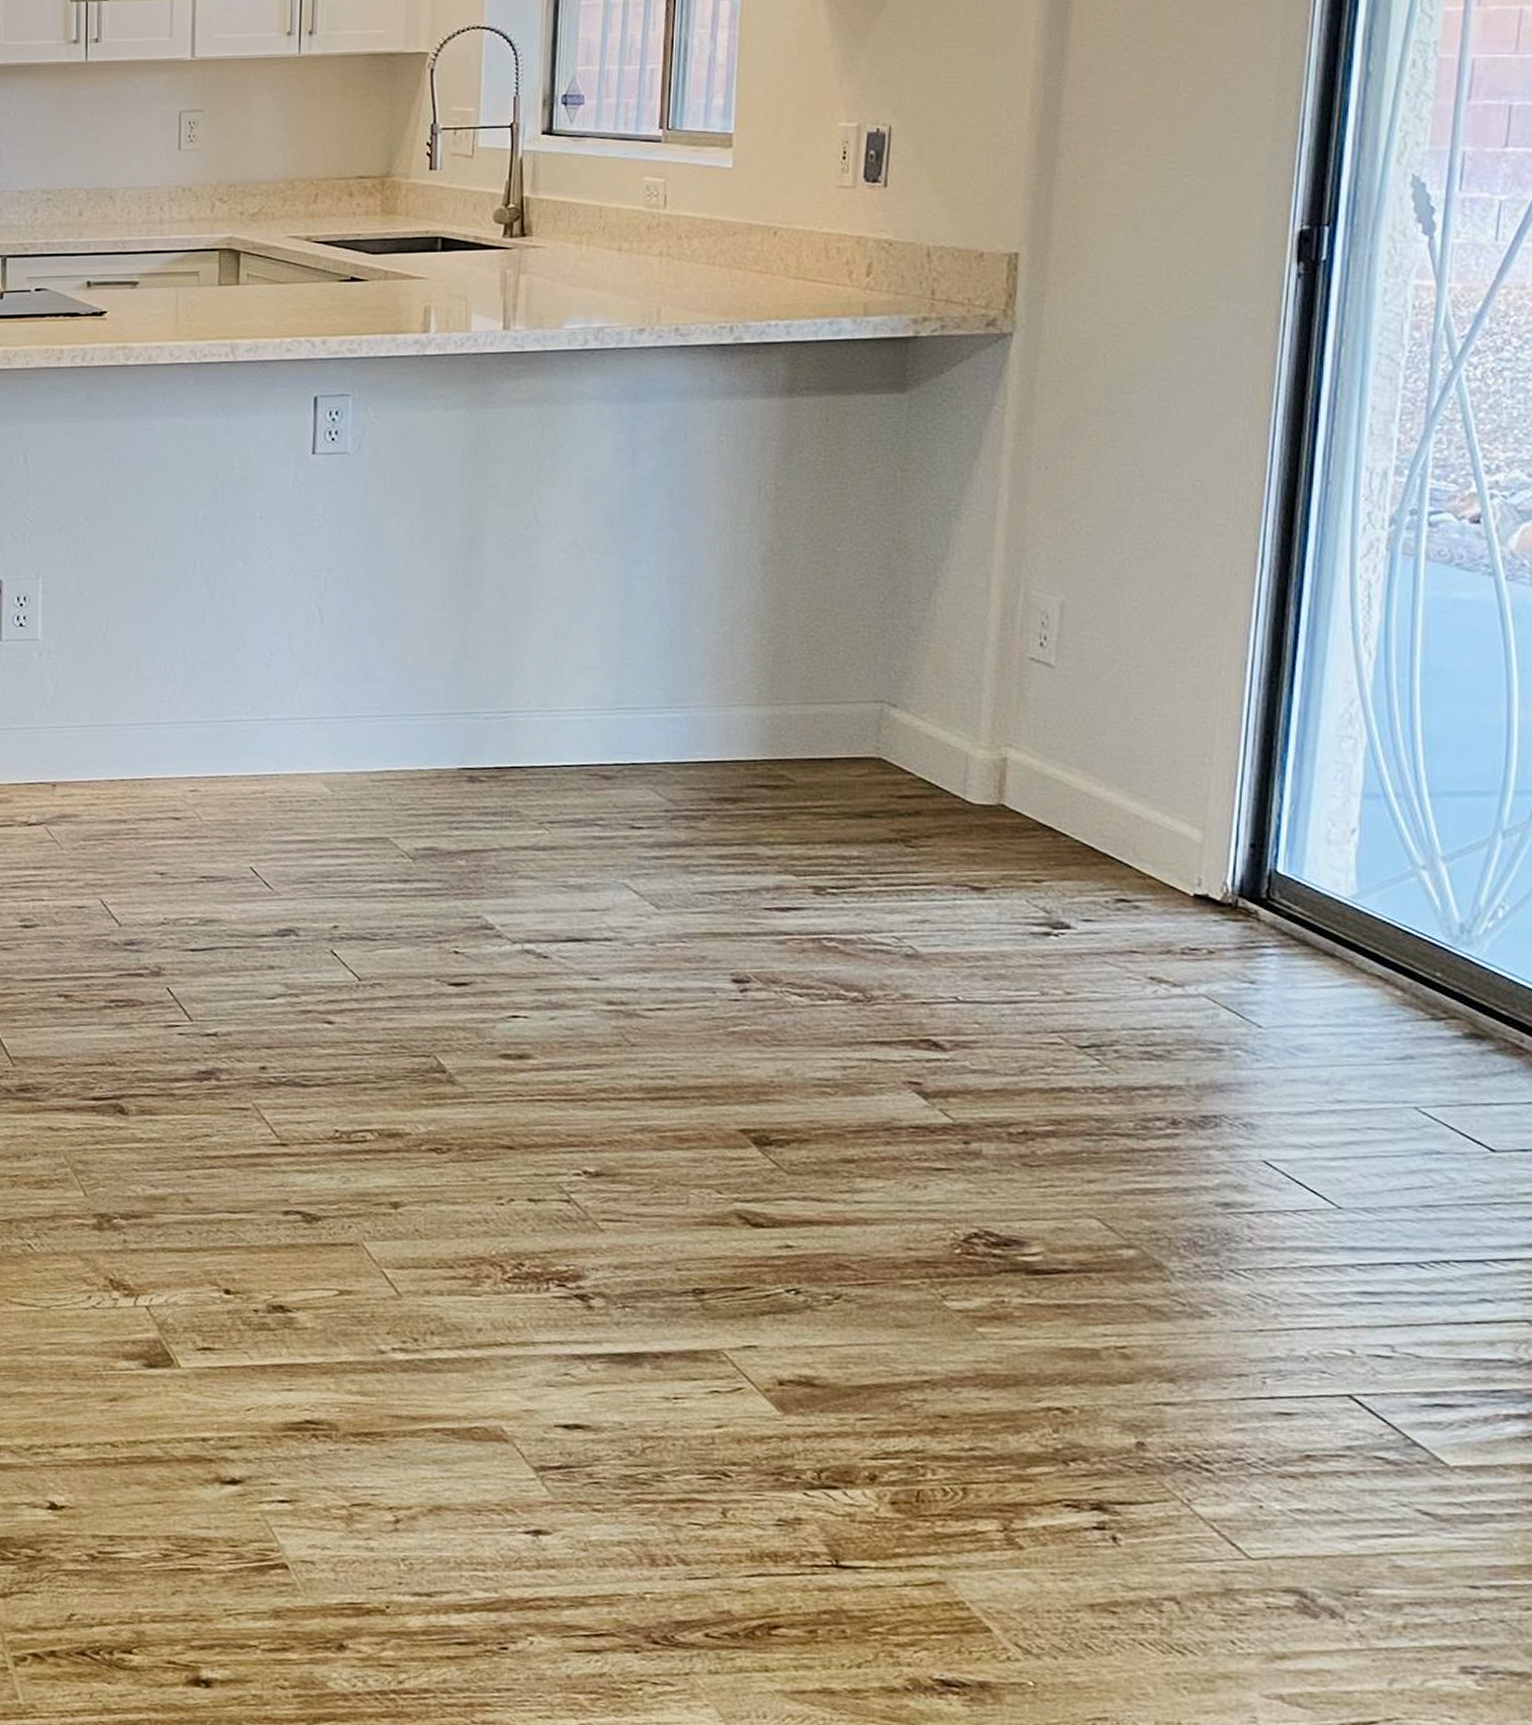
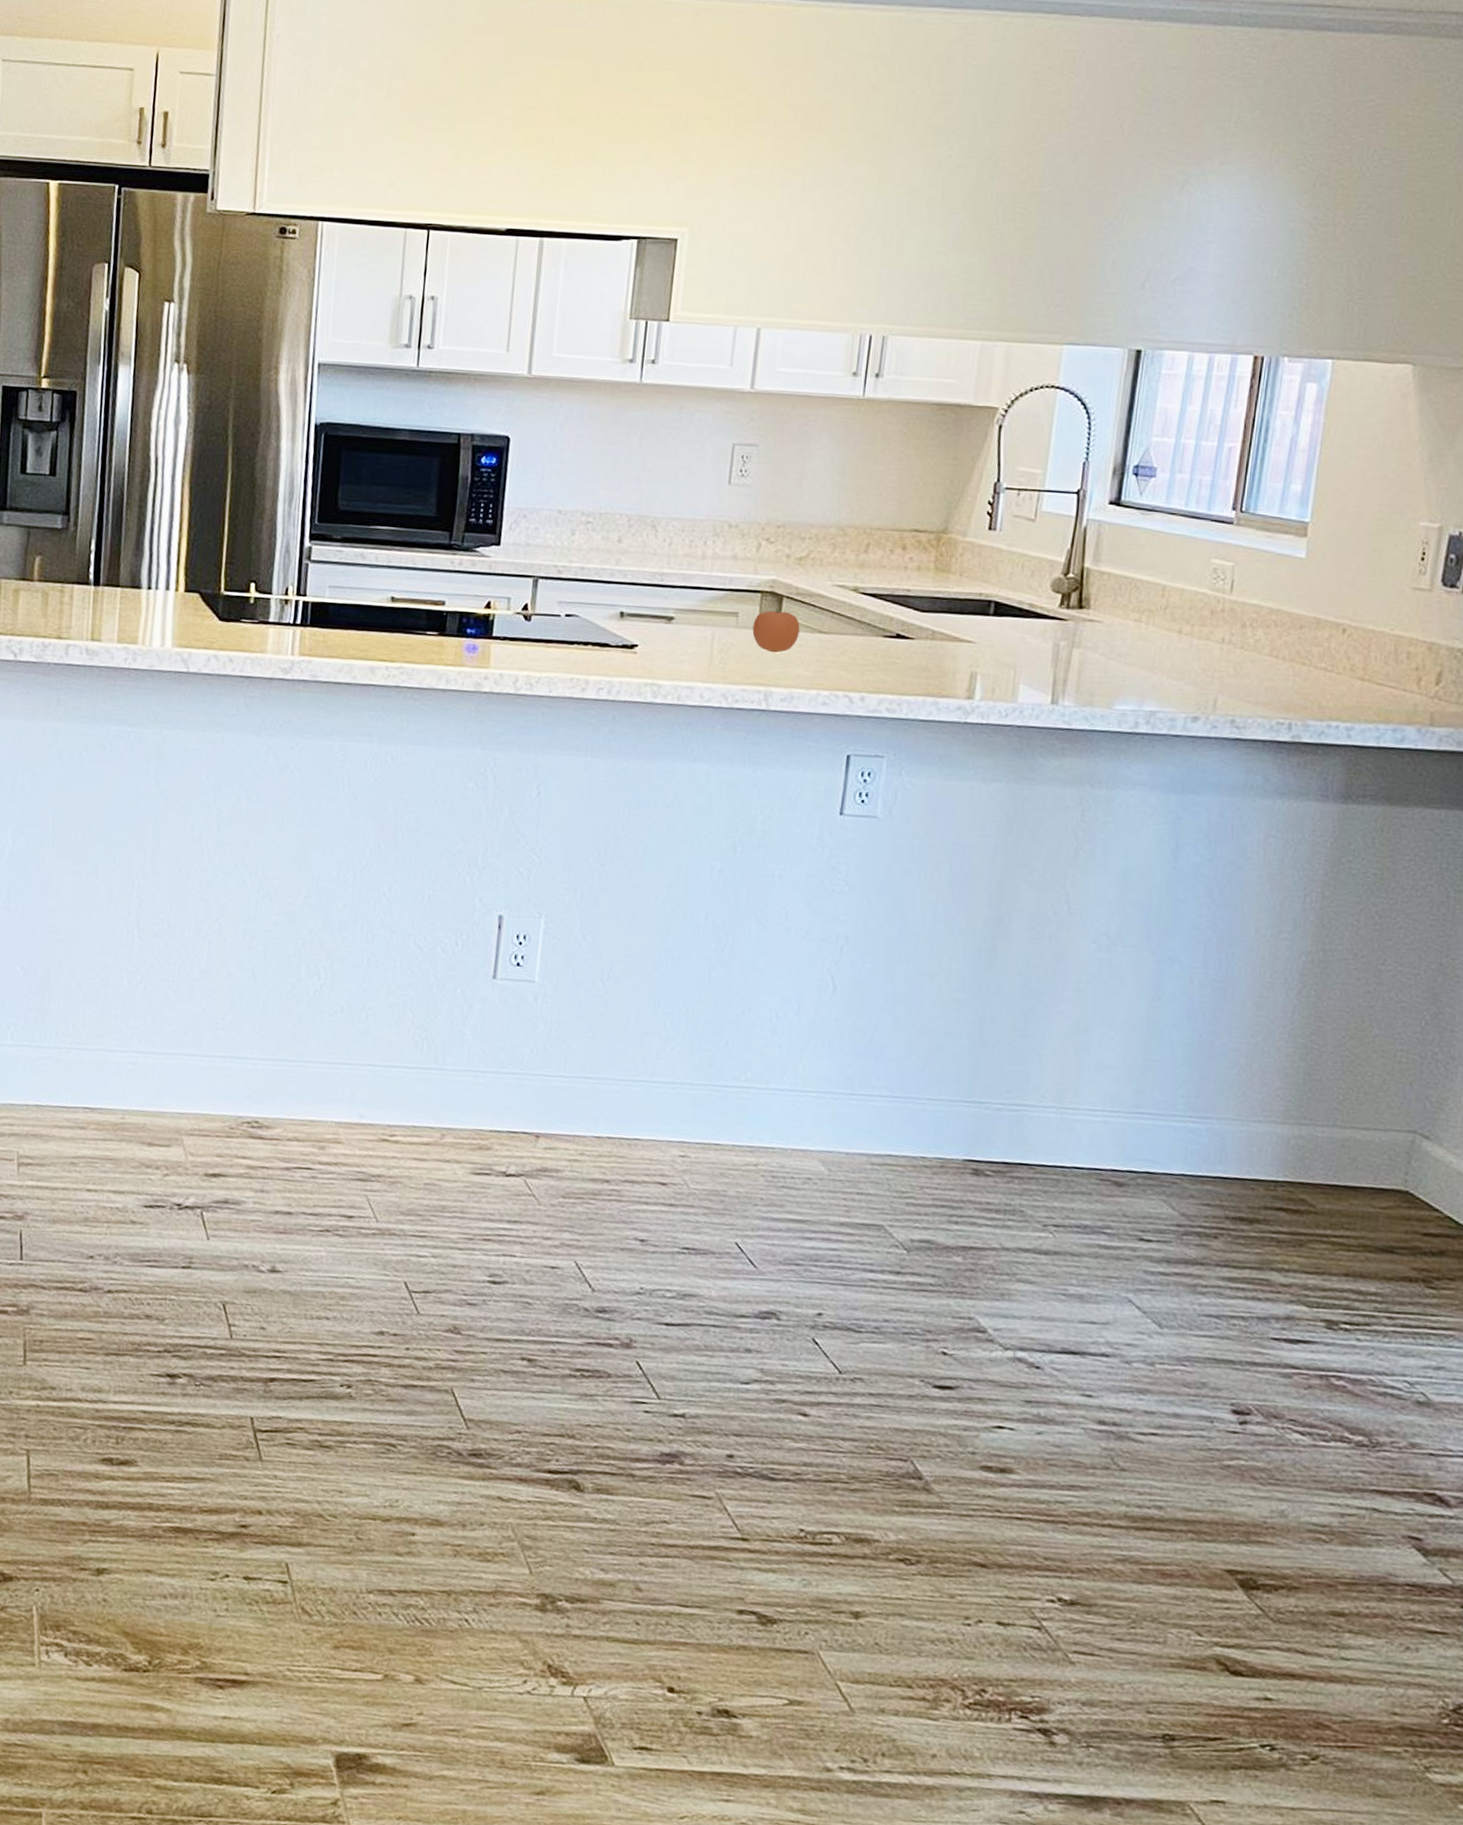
fruit: none [214,265,259,307] -> present [752,609,800,653]

